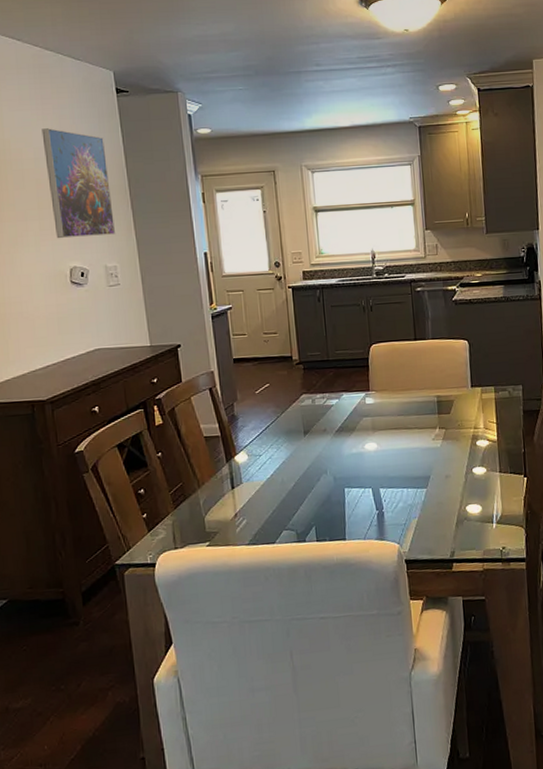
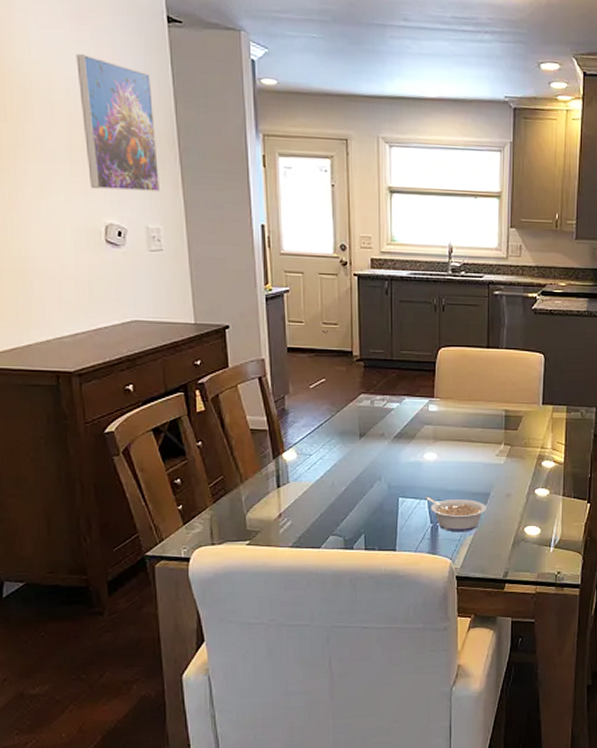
legume: none [369,484,428,517] -> present [425,496,486,532]

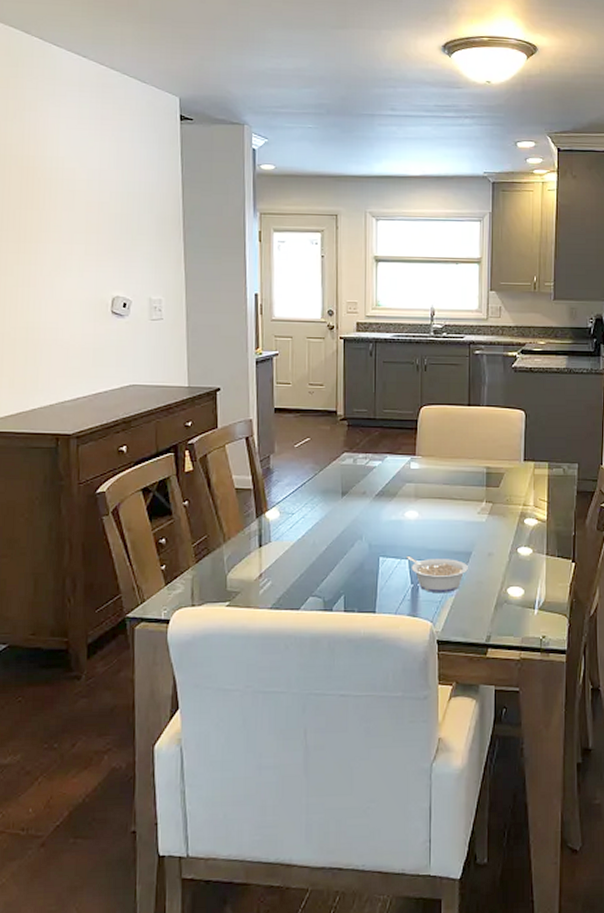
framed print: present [76,54,159,192] -> none [98,150,164,267]

